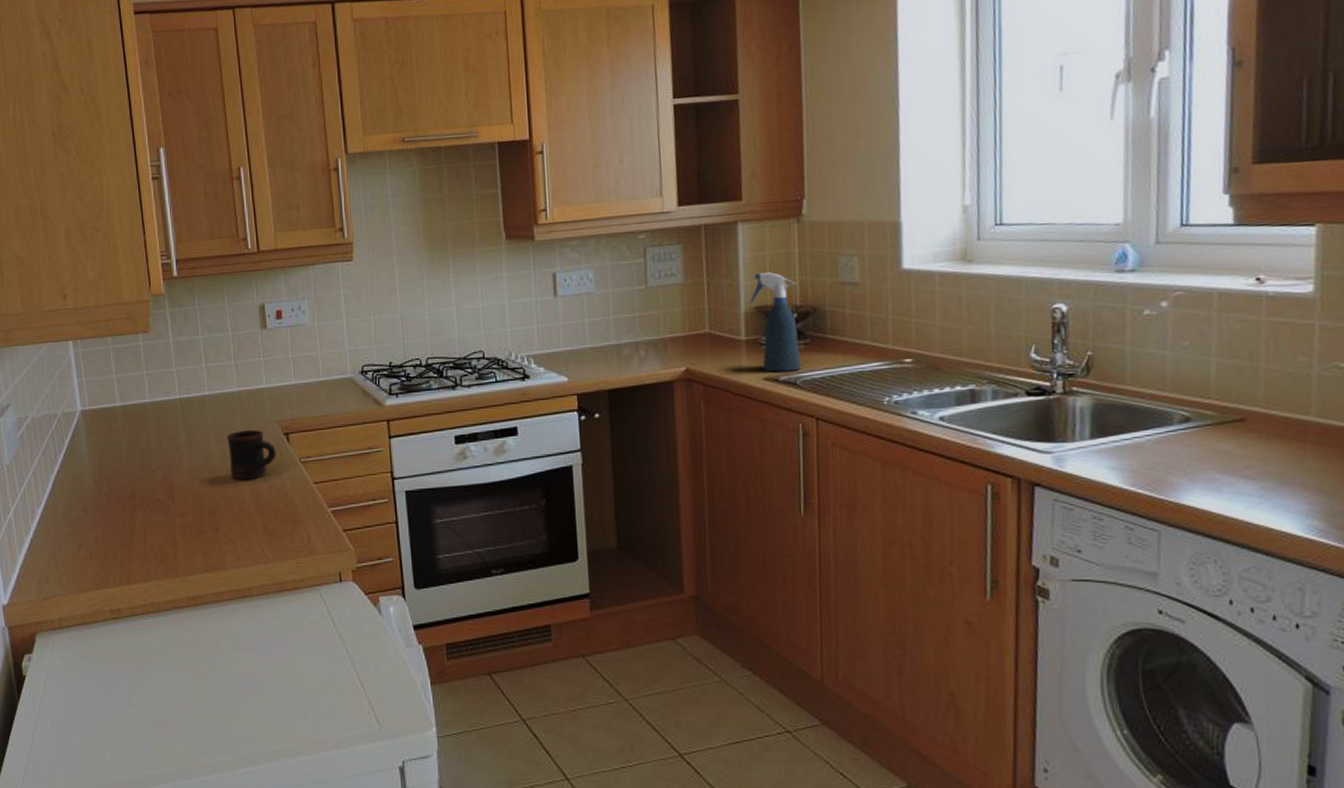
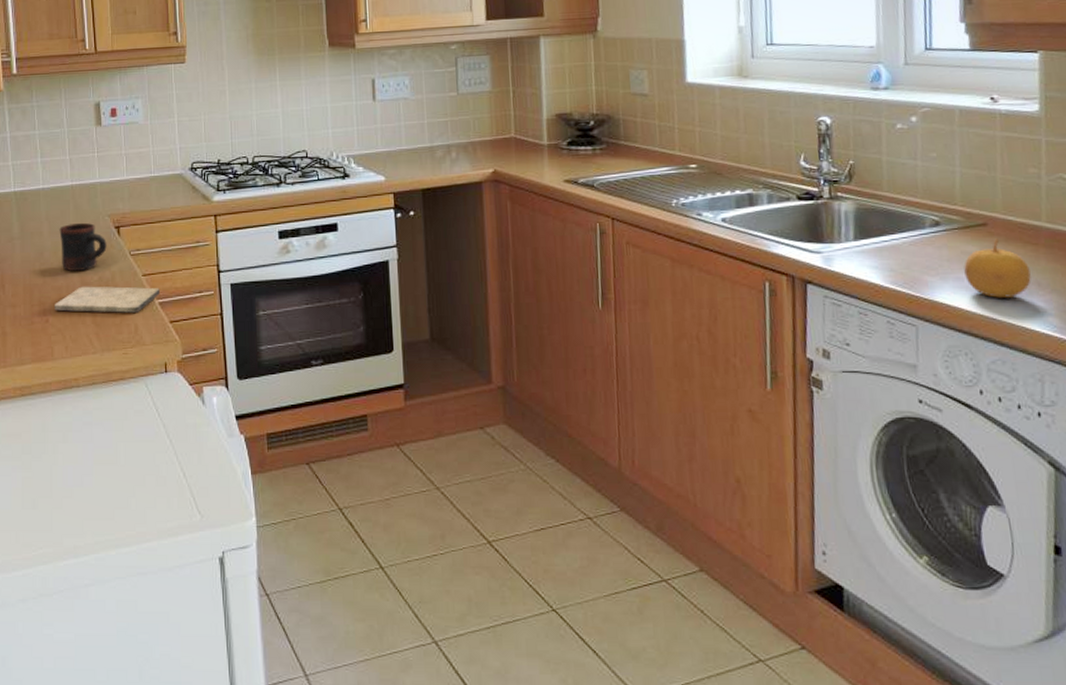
cutting board: none [224,494,332,522] -> present [54,286,160,313]
spray bottle: present [750,272,802,372] -> none [551,83,599,175]
fruit: none [1216,435,1295,500] -> present [964,238,1031,298]

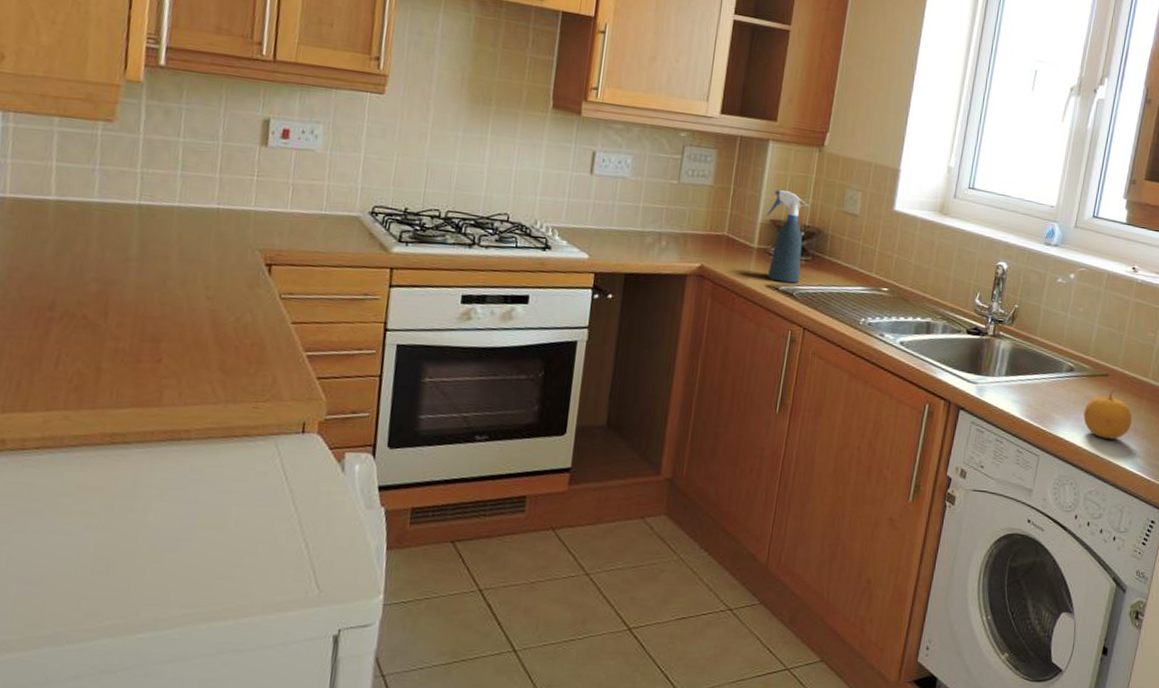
cutting board: present [54,286,160,313] -> none [171,326,311,364]
mug: present [59,222,107,272] -> none [189,253,253,309]
spray bottle: none [551,83,599,175] -> present [767,189,810,284]

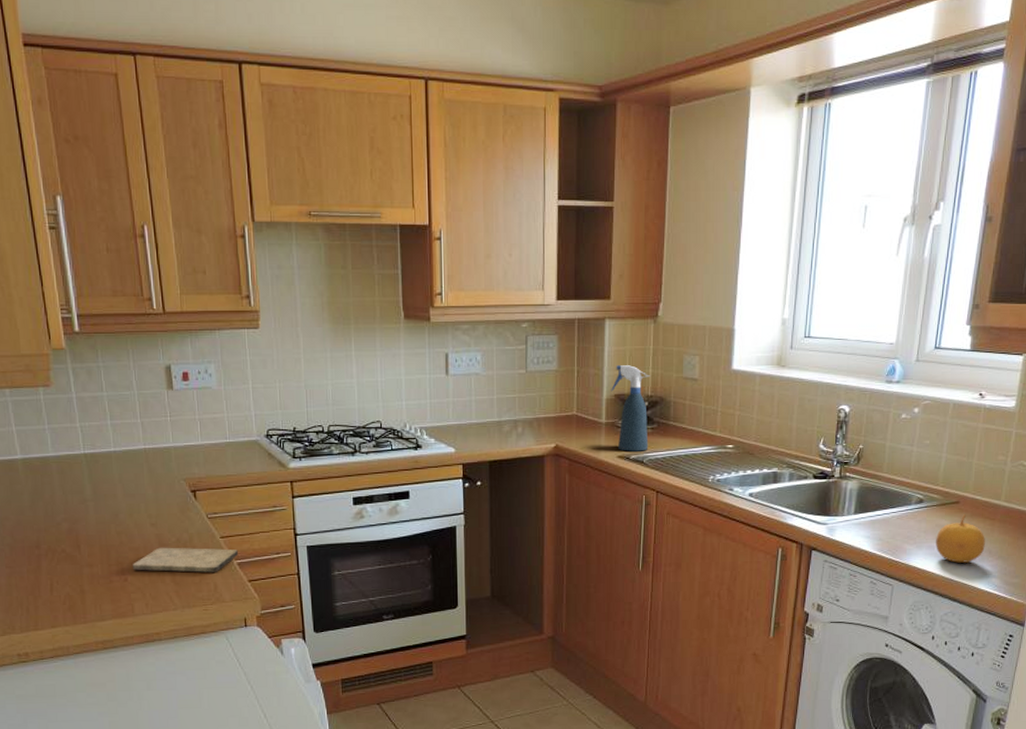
cutting board: none [171,326,311,364] -> present [132,547,238,573]

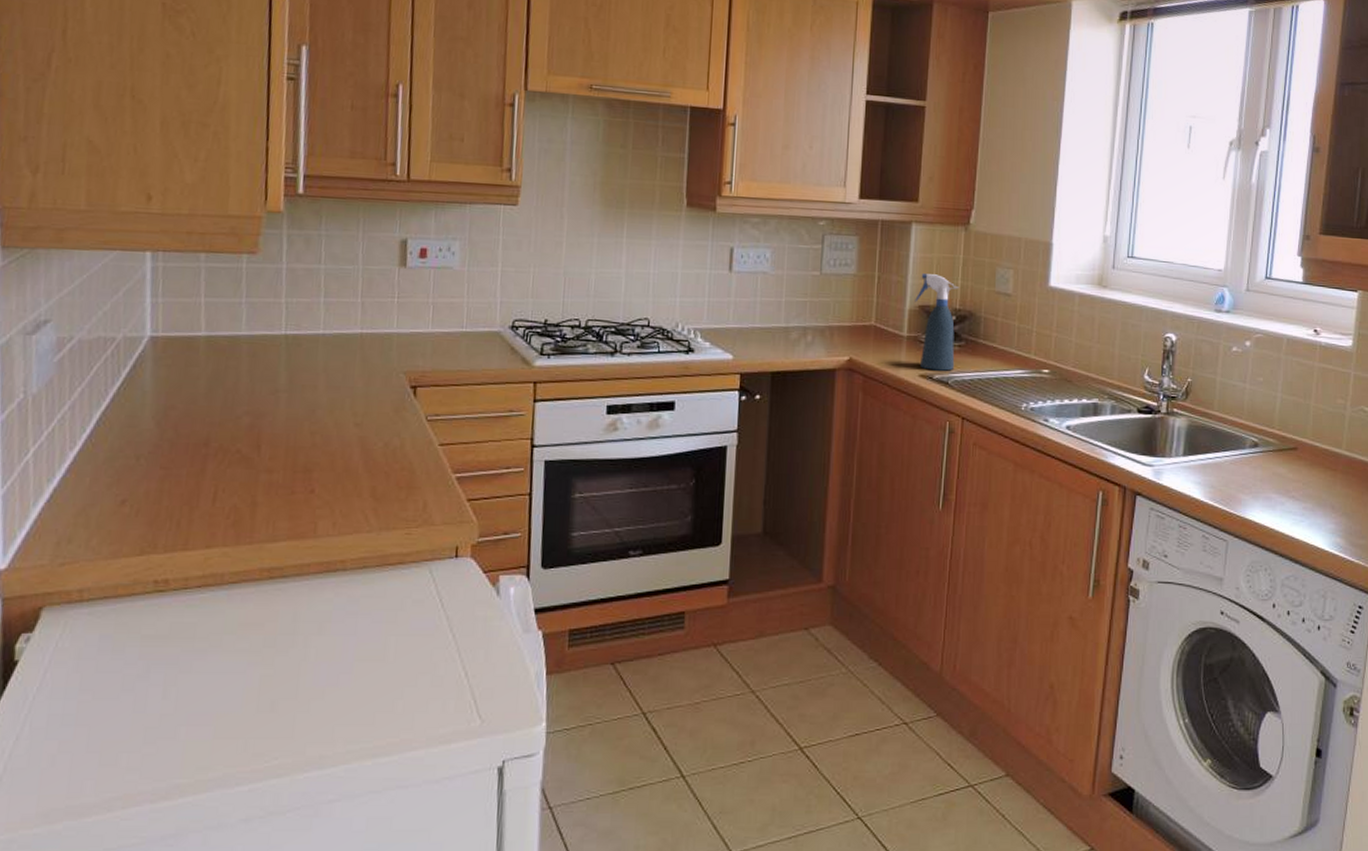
cutting board: present [132,547,238,573] -> none [323,453,459,487]
fruit: present [936,514,985,563] -> none [1273,462,1327,518]

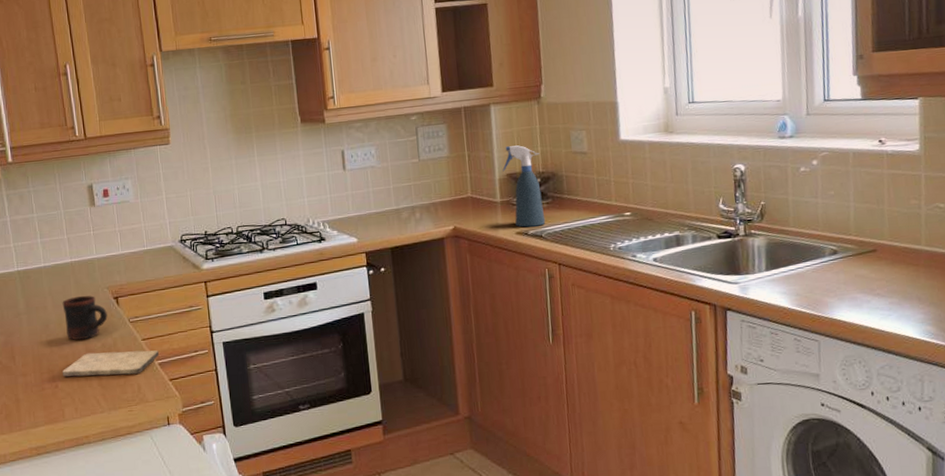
cutting board: none [323,453,459,487] -> present [62,350,159,378]
mug: none [338,378,399,436] -> present [62,295,108,341]

